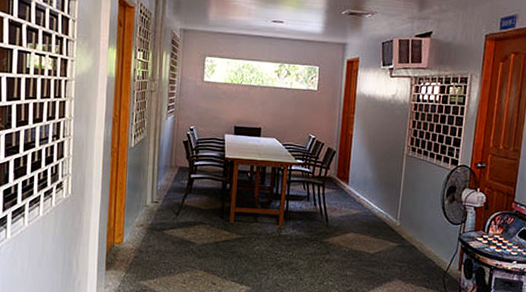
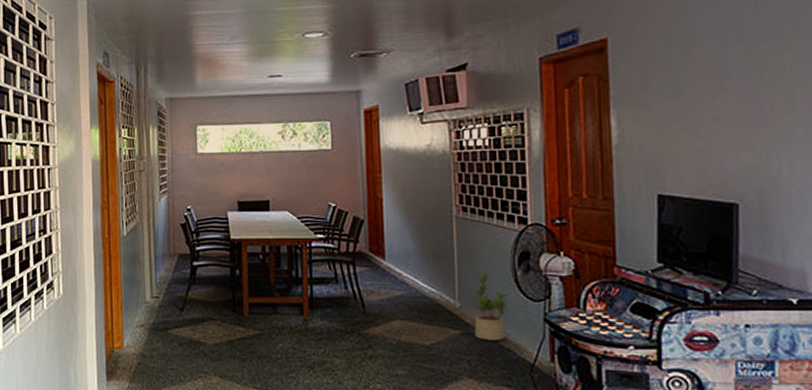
potted plant: none [408,199,436,253] -> present [474,271,509,341]

